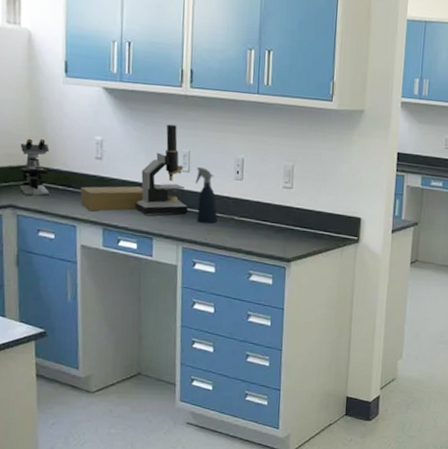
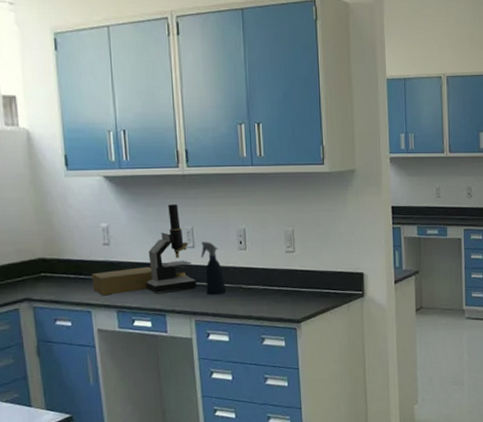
microscope: present [20,138,50,196] -> none [29,232,62,287]

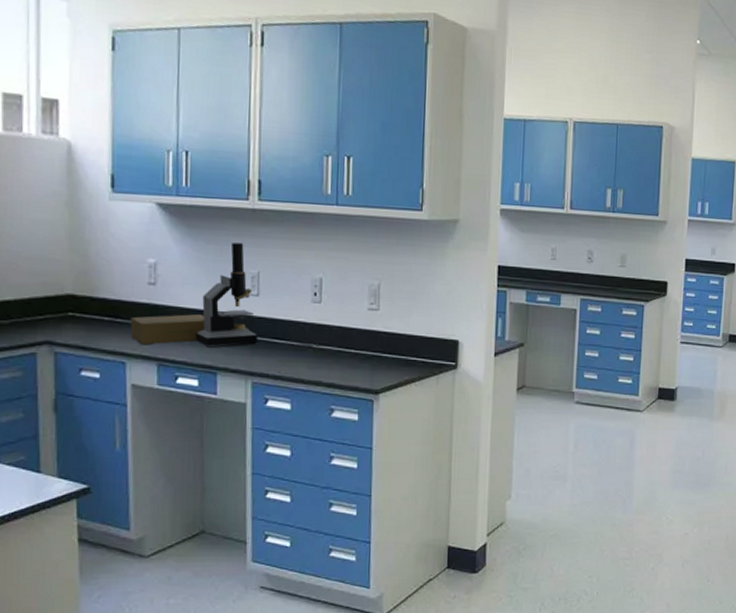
spray bottle: present [201,242,227,296] -> none [266,290,294,355]

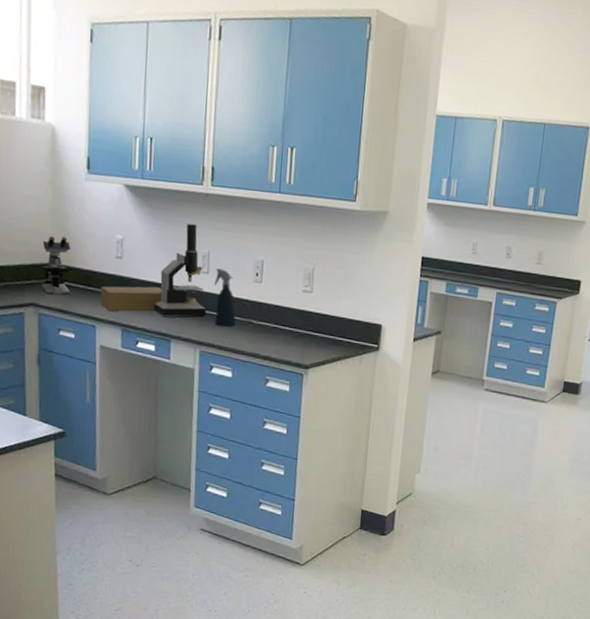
microscope: none [58,263,93,330] -> present [42,236,71,295]
spray bottle: none [266,290,294,355] -> present [214,268,236,328]

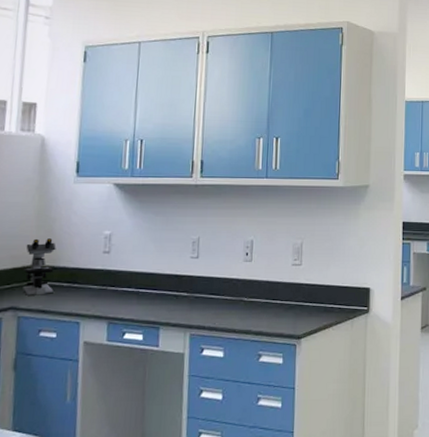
box: present [100,286,162,312] -> none [85,277,151,306]
microscope: present [153,224,207,318] -> none [141,214,197,305]
spray bottle: present [214,268,236,328] -> none [204,252,227,308]

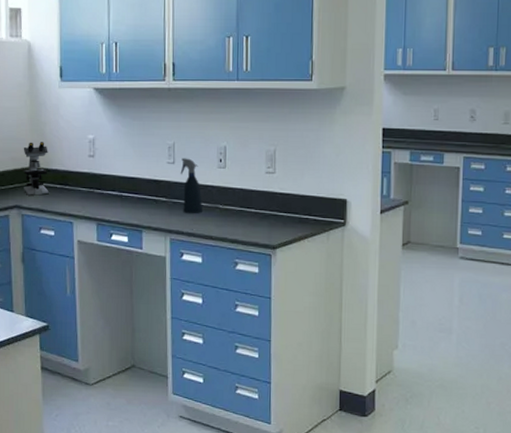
spray bottle: none [204,252,227,308] -> present [180,158,203,214]

